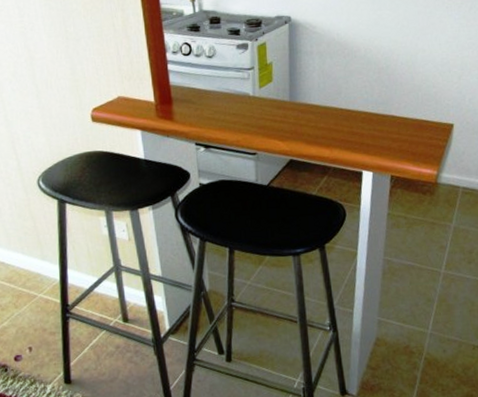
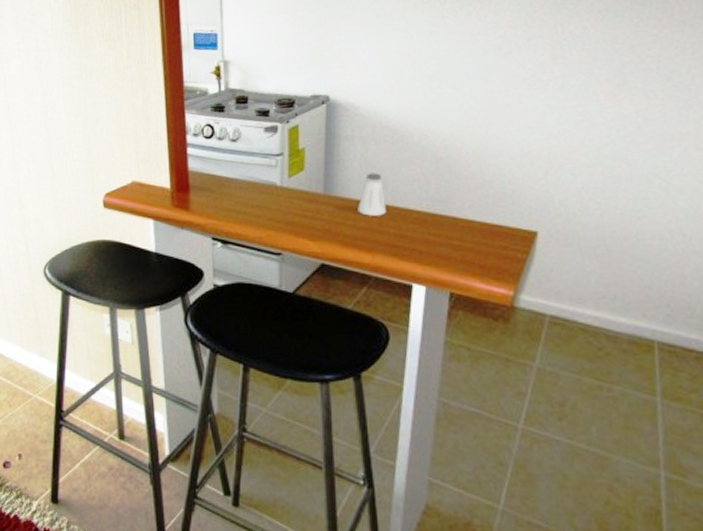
saltshaker: none [317,82,341,118] -> present [357,173,386,216]

